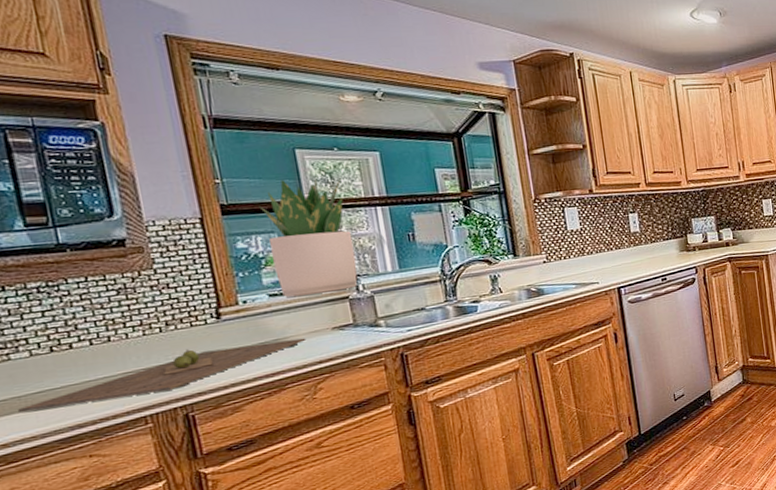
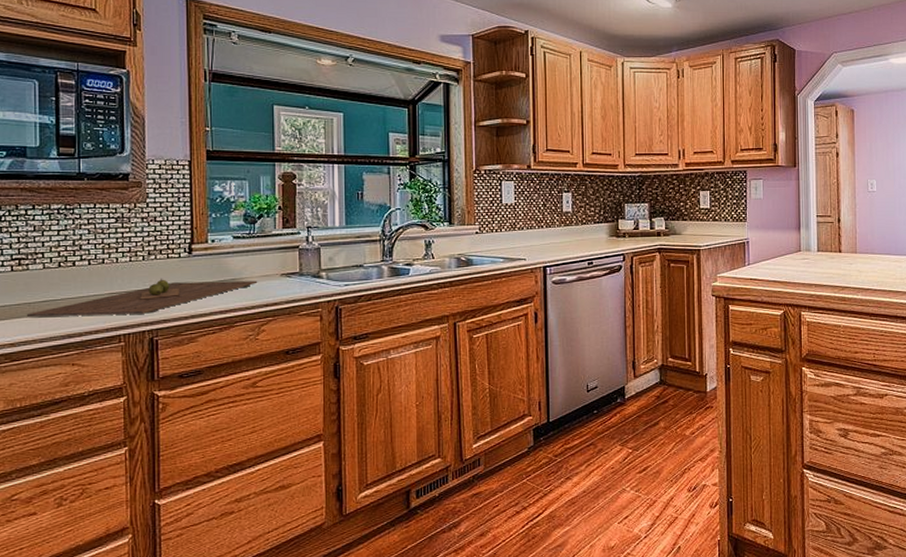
planter: present [259,175,358,297] -> none [237,130,310,242]

